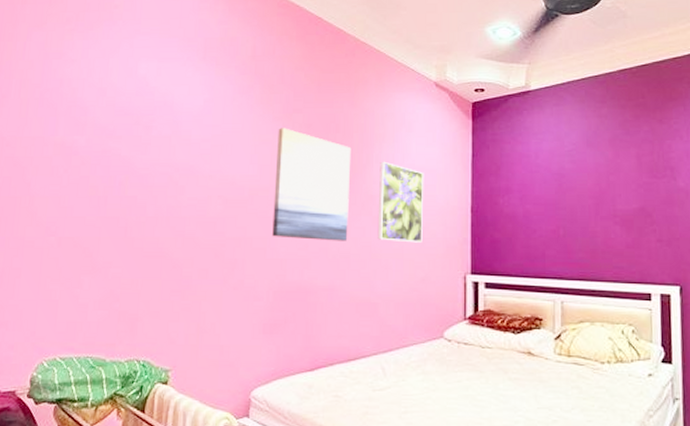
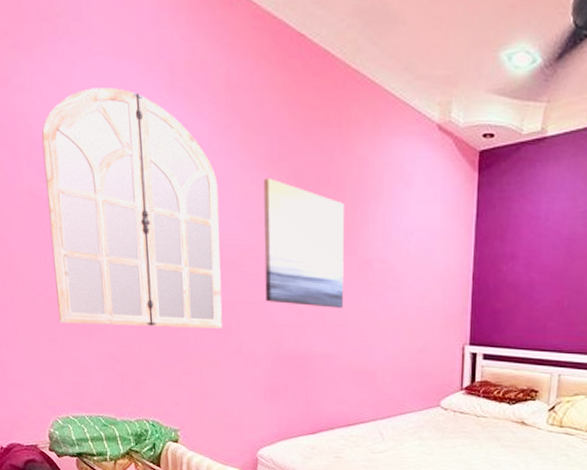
home mirror: none [65,59,236,263] -> present [41,88,223,329]
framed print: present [377,161,424,243] -> none [374,220,424,311]

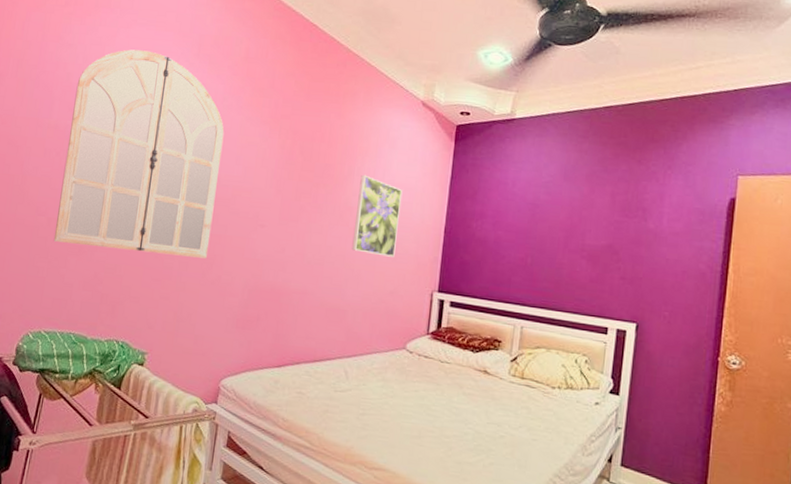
wall art: present [263,178,345,308] -> none [251,132,335,249]
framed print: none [374,220,424,311] -> present [351,174,403,257]

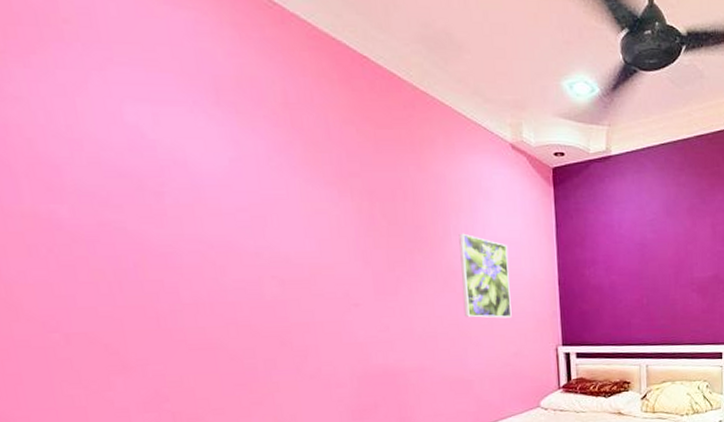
home mirror: present [53,49,224,259] -> none [47,100,297,361]

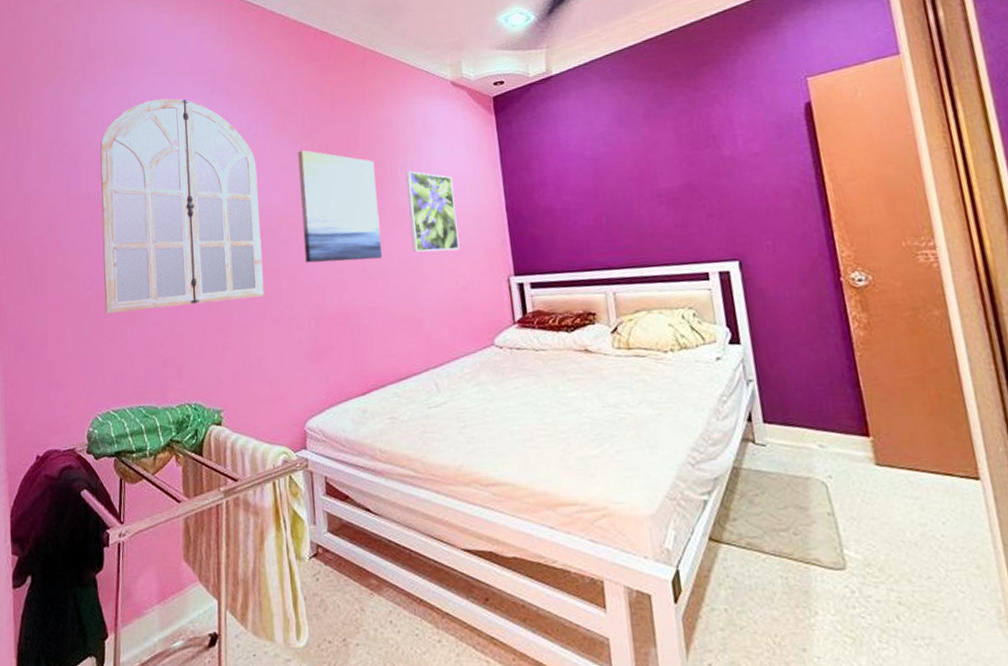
home mirror: none [47,100,297,361] -> present [100,98,264,314]
wall art: none [333,195,433,321] -> present [297,150,383,263]

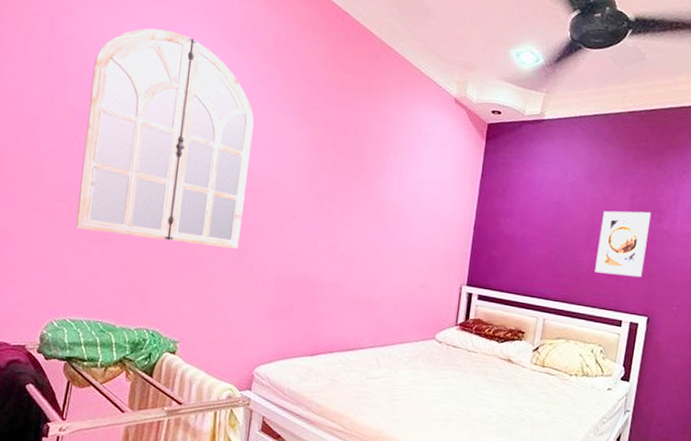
wall art: present [297,150,383,263] -> none [283,122,368,242]
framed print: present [405,170,460,253] -> none [384,169,435,252]
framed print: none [648,140,716,225] -> present [595,210,651,278]

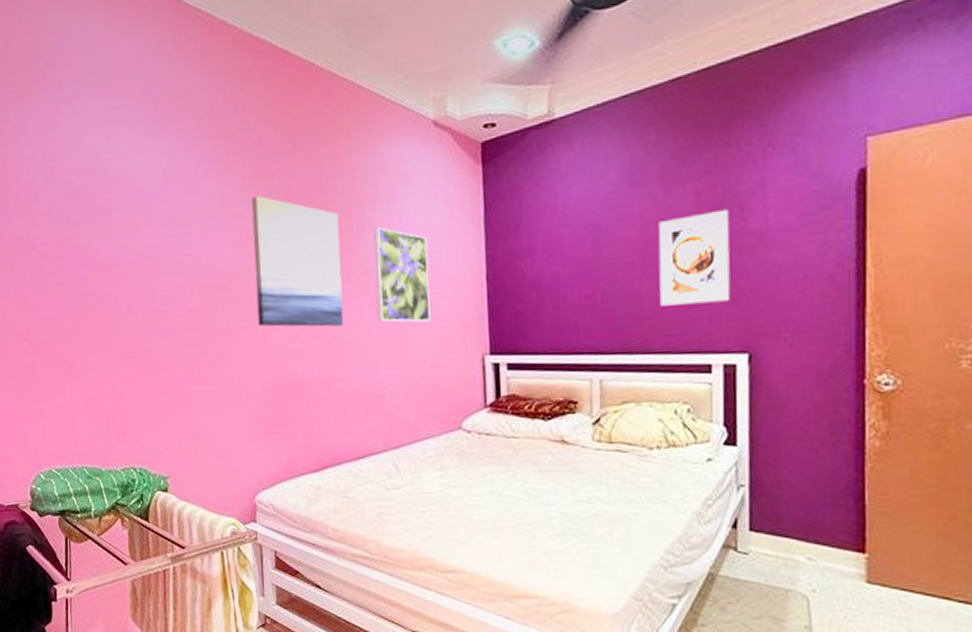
home mirror: present [75,28,254,249] -> none [29,125,213,368]
wall art: none [283,122,368,242] -> present [251,196,344,327]
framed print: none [384,169,435,252] -> present [373,227,431,323]

